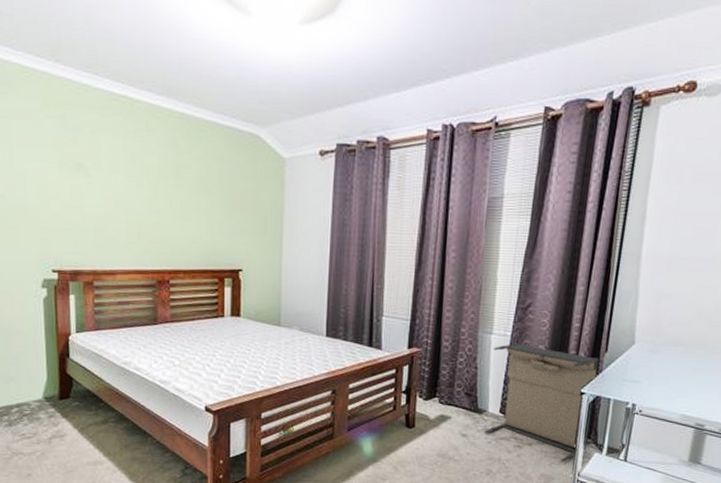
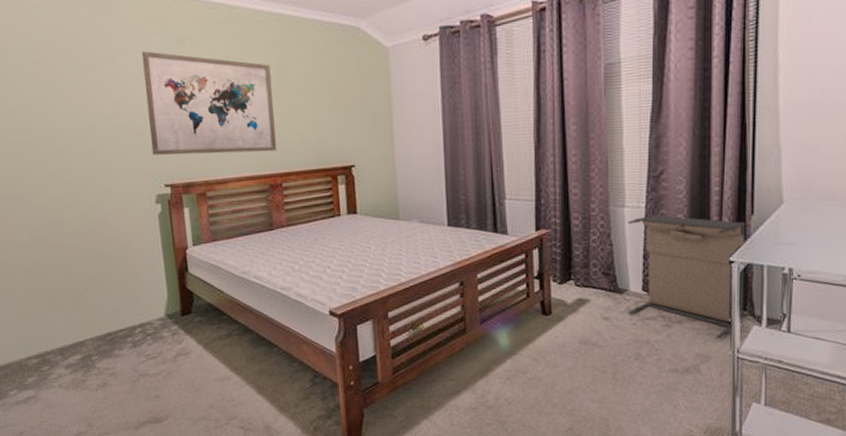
wall art: none [38,134,168,248] -> present [141,51,277,155]

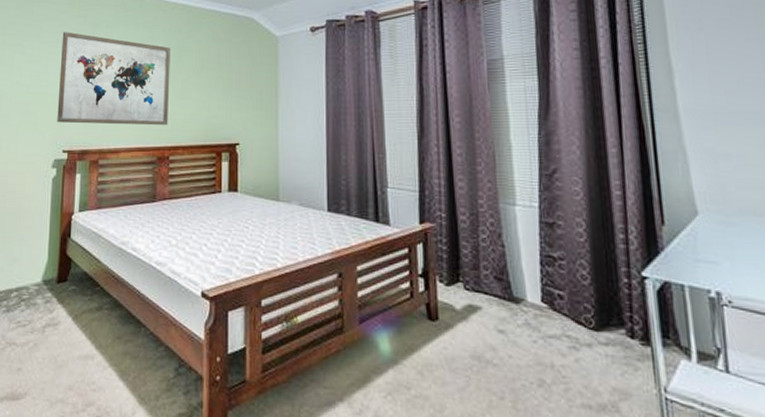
laundry hamper: present [627,215,746,339] -> none [520,216,668,371]

